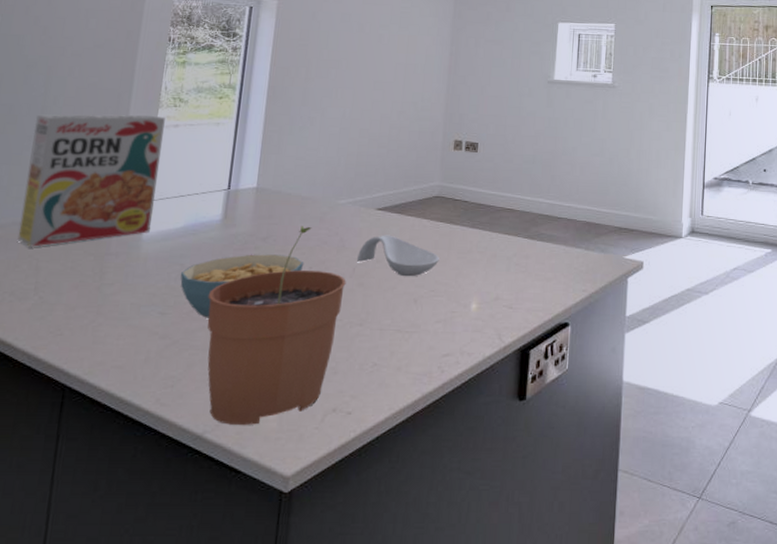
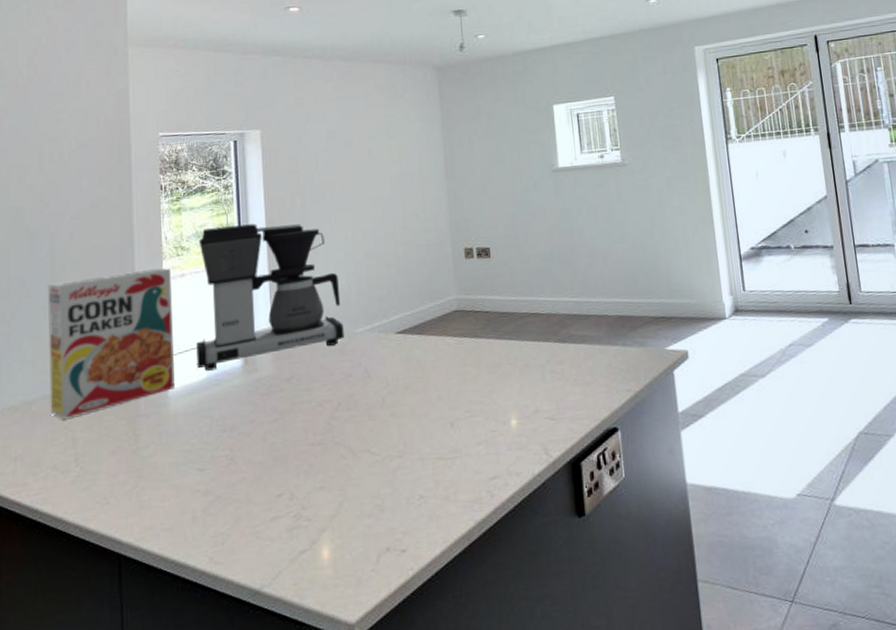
coffee maker: none [176,85,330,220] -> present [196,223,344,371]
cereal bowl: present [180,254,303,320] -> none [211,393,332,470]
plant pot: present [207,226,346,425] -> none [242,361,378,577]
spoon rest: present [357,235,440,277] -> none [385,358,470,401]

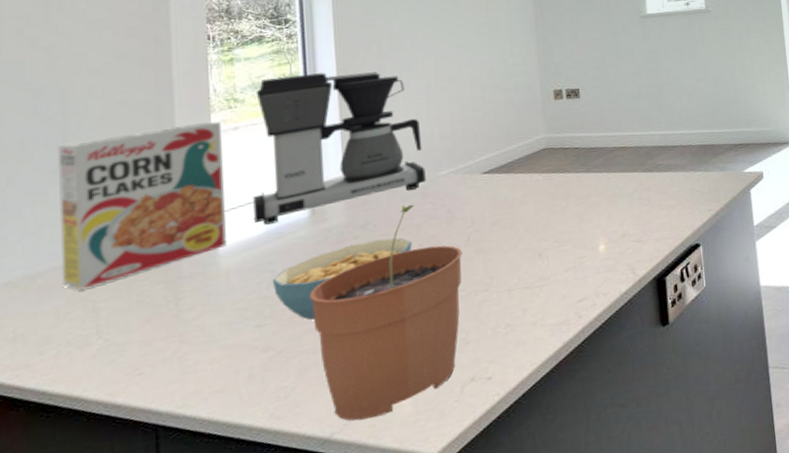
cereal bowl: none [211,393,332,470] -> present [272,237,412,321]
plant pot: none [242,361,378,577] -> present [309,205,463,421]

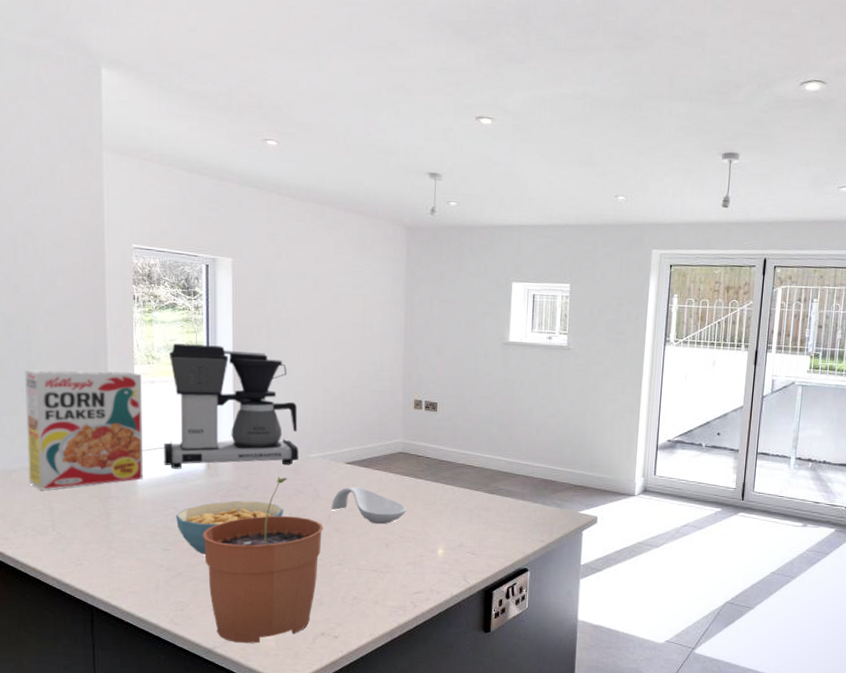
spoon rest: none [470,196,558,234] -> present [332,486,407,525]

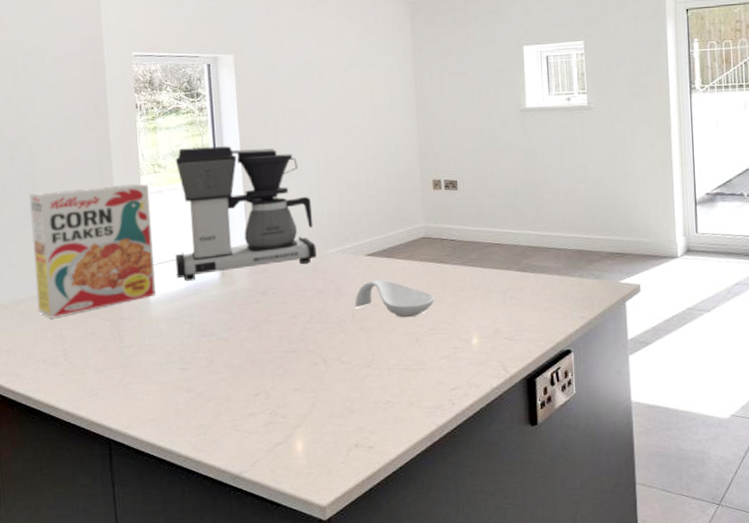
cereal bowl: present [175,500,283,556] -> none [191,306,305,372]
plant pot: present [202,477,323,643] -> none [221,277,348,464]

